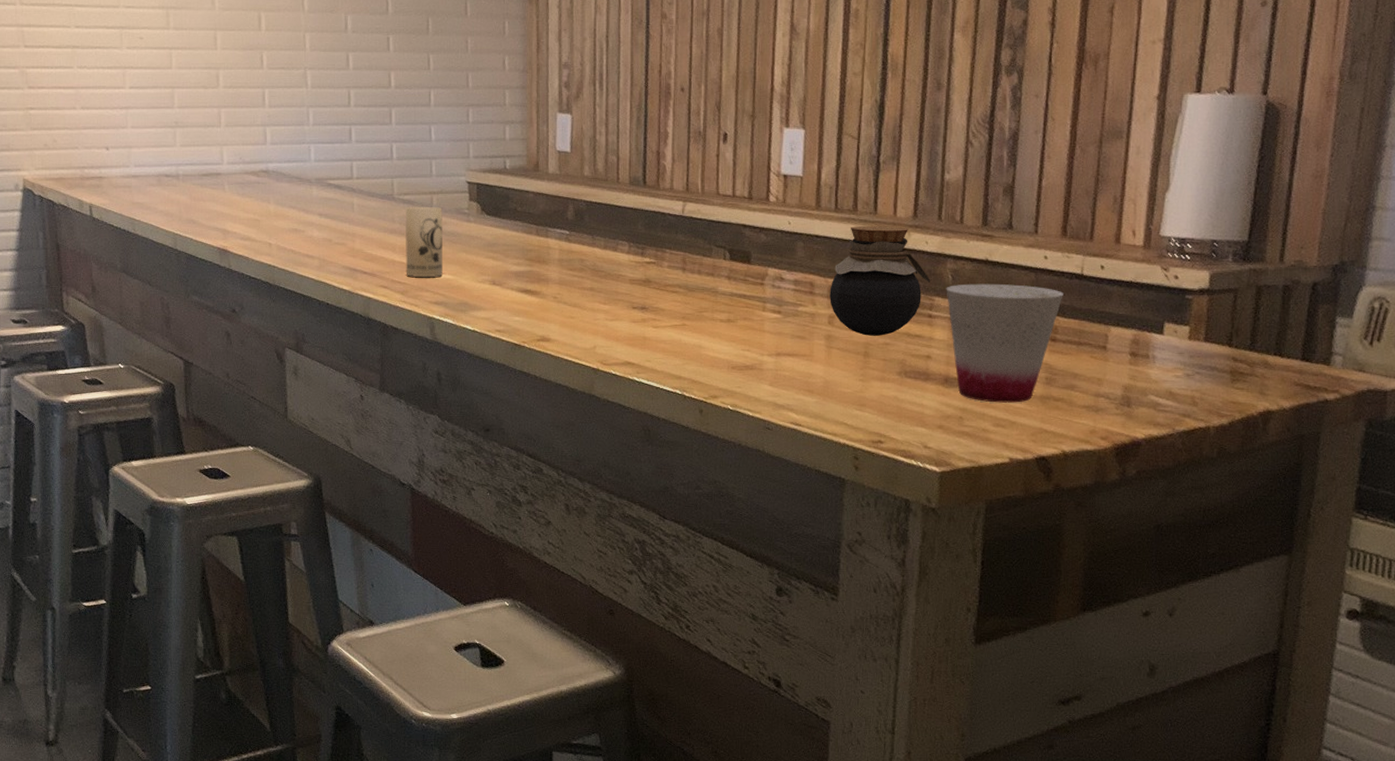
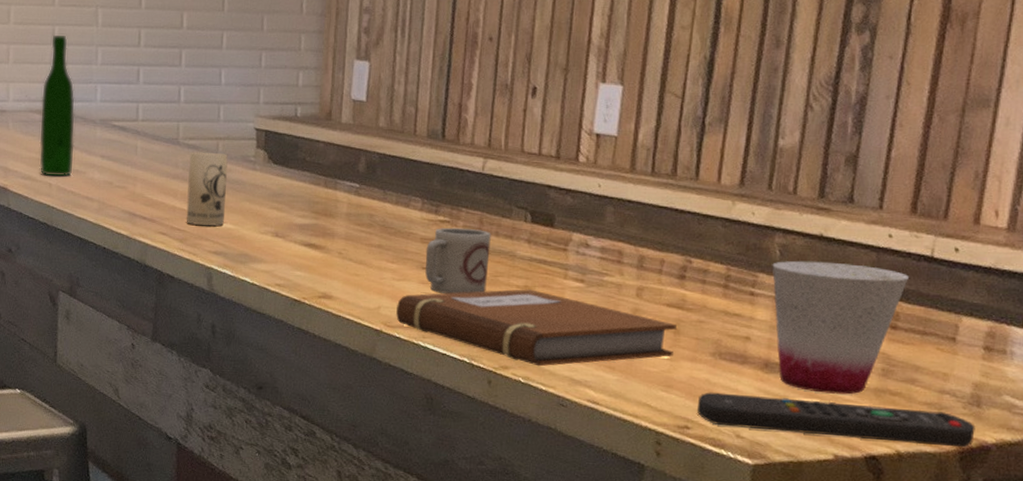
wine bottle: none [256,98,292,236] -> present [39,36,75,176]
notebook: none [611,322,866,394] -> present [396,289,677,367]
cup: none [635,268,694,330] -> present [425,227,491,294]
jar: present [830,226,931,336] -> none [639,192,755,312]
remote control: none [888,408,1127,444] -> present [696,392,976,448]

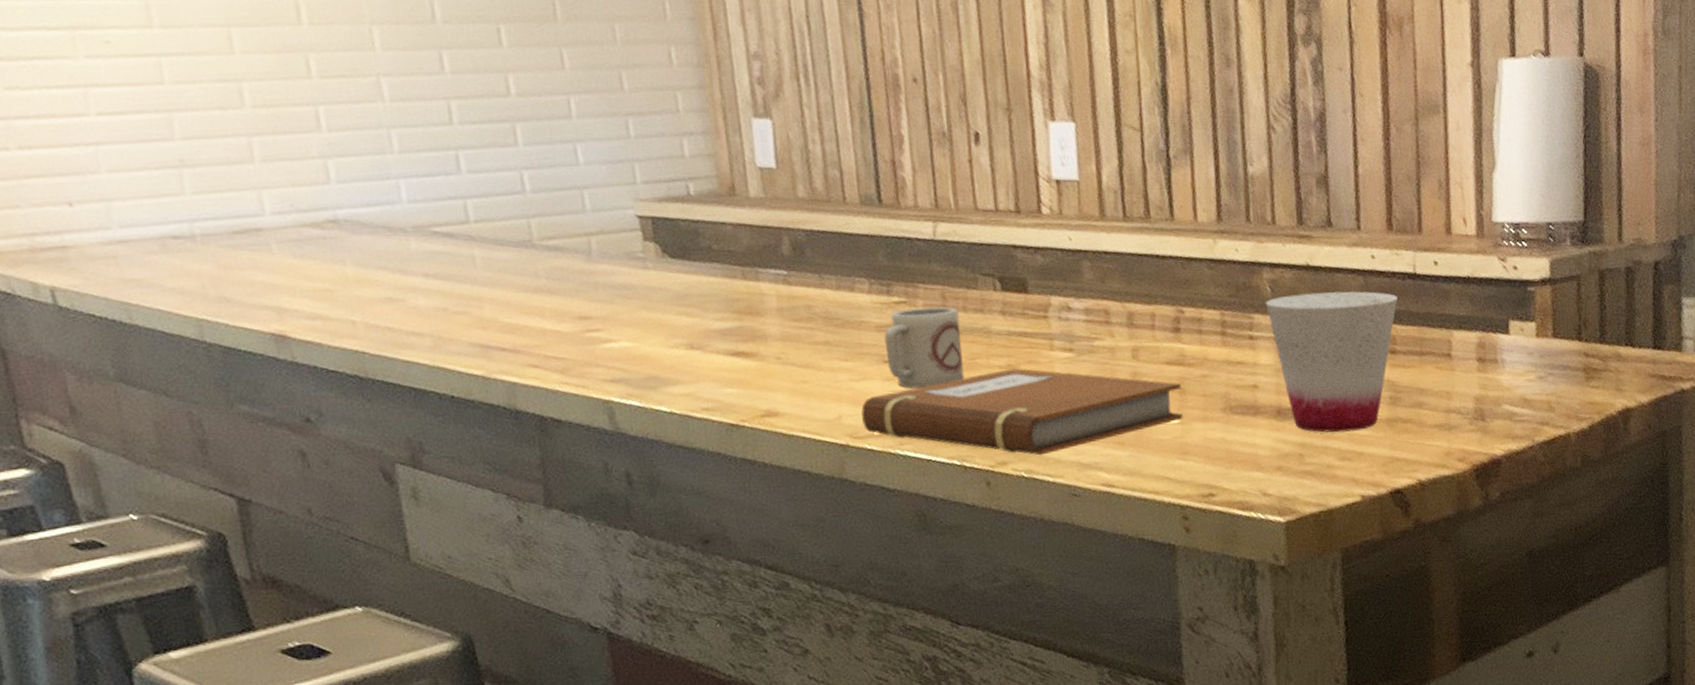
wine bottle: present [39,36,75,176] -> none [315,118,383,312]
candle: present [186,152,228,226] -> none [552,252,617,349]
remote control: present [696,392,976,448] -> none [1217,431,1485,486]

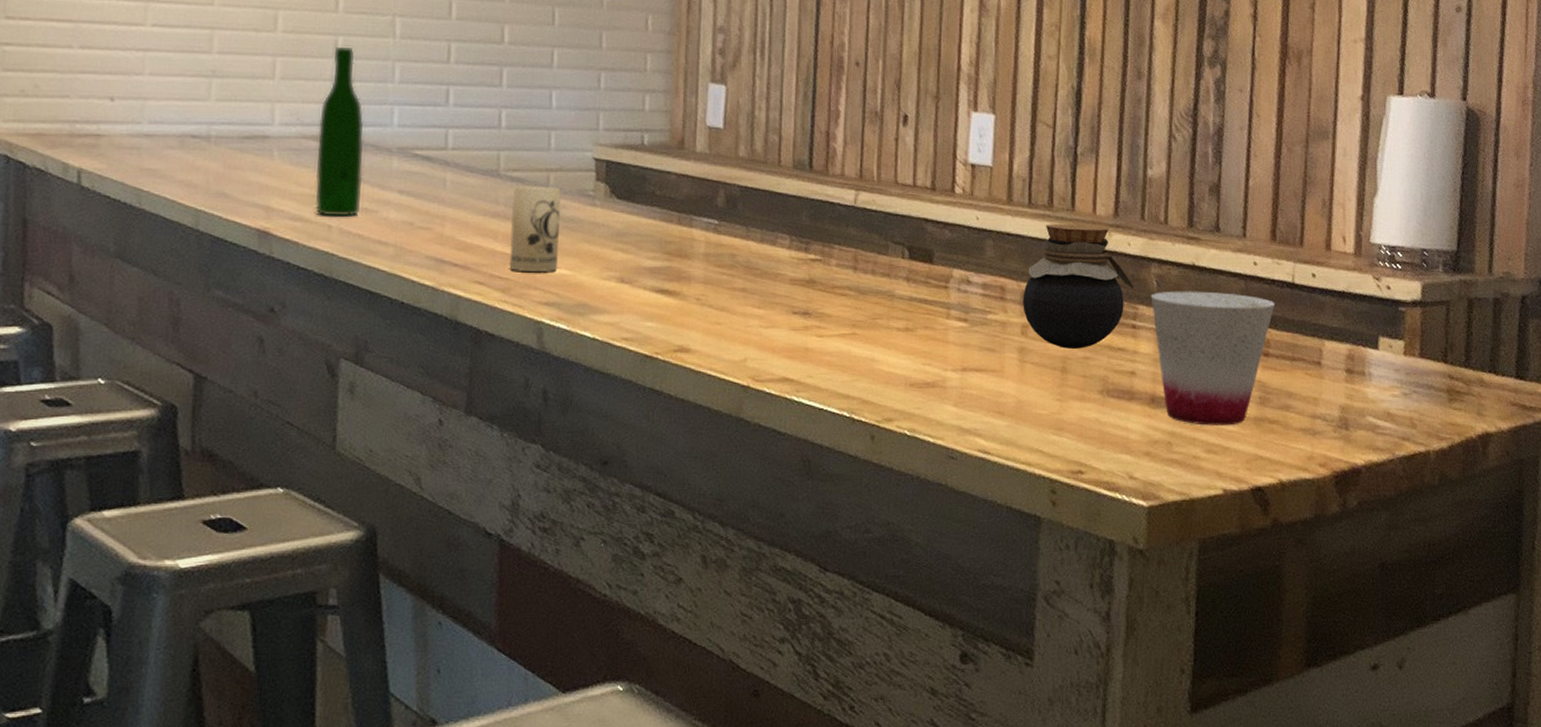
wine bottle: none [315,118,383,312] -> present [314,47,364,216]
candle: none [552,252,617,349] -> present [509,185,562,272]
notebook: present [861,368,1183,456] -> none [765,332,1063,416]
cup: present [884,306,965,389] -> none [796,266,867,340]
jar: none [1129,233,1247,369] -> present [1023,224,1134,349]

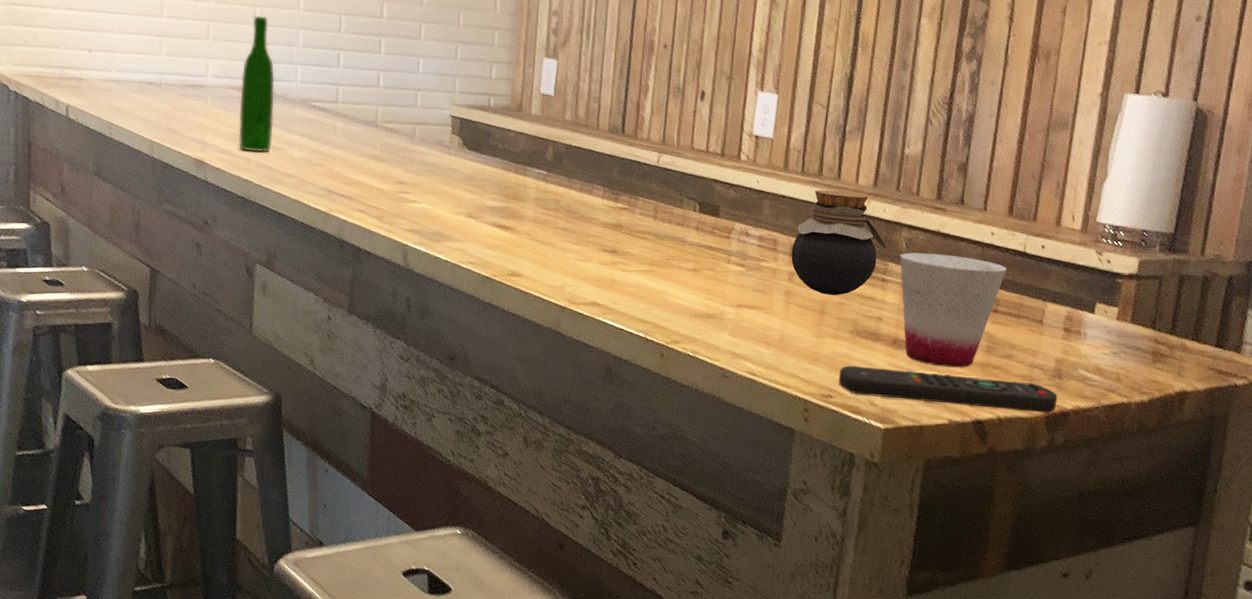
candle: present [509,185,562,272] -> none [383,135,425,205]
remote control: none [1089,432,1346,472] -> present [838,365,1058,413]

